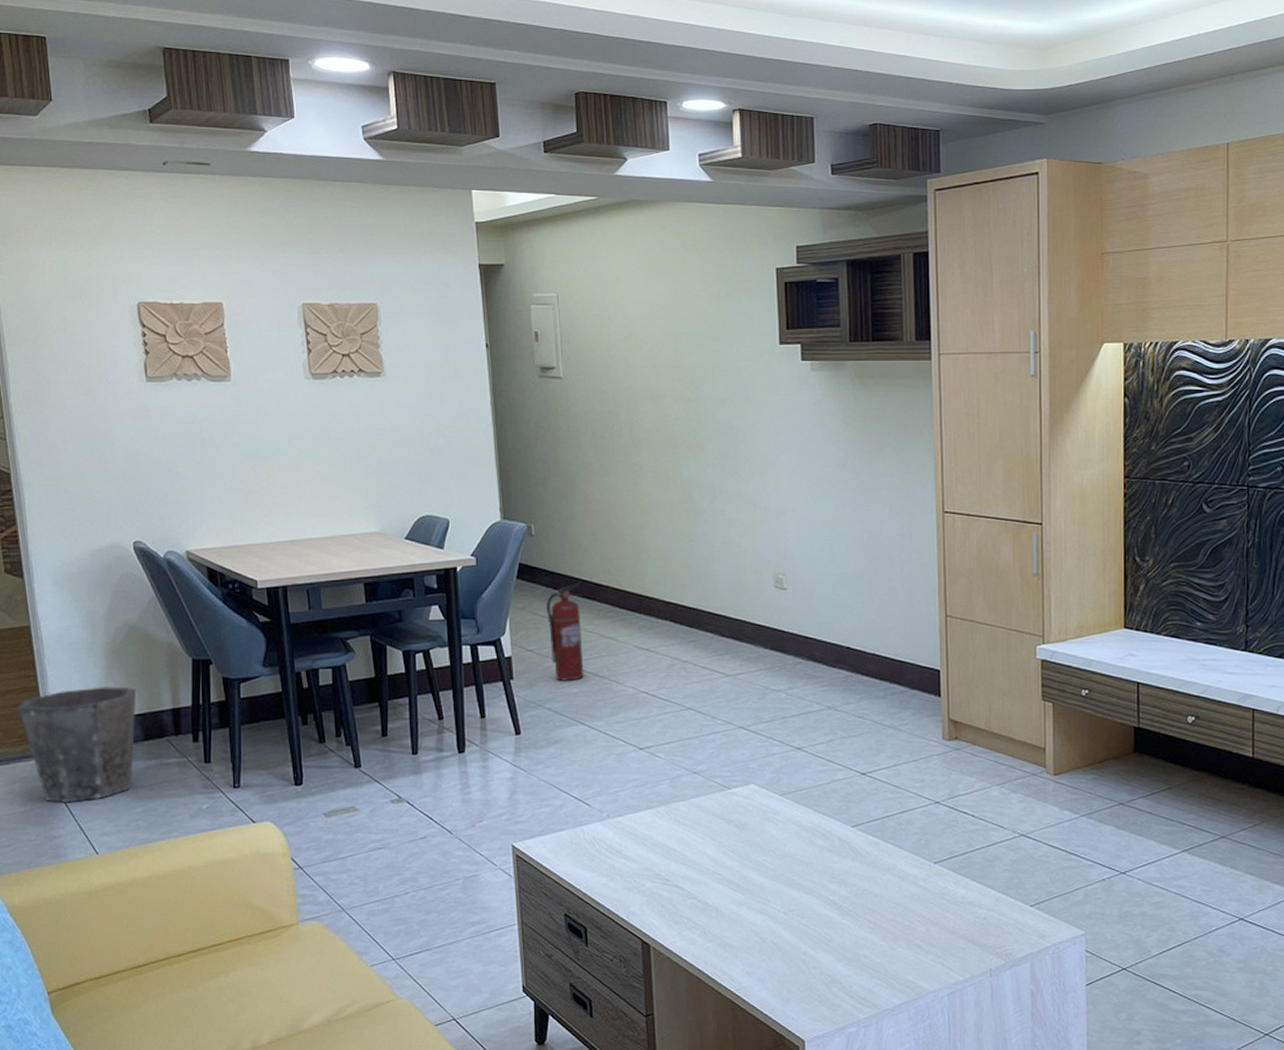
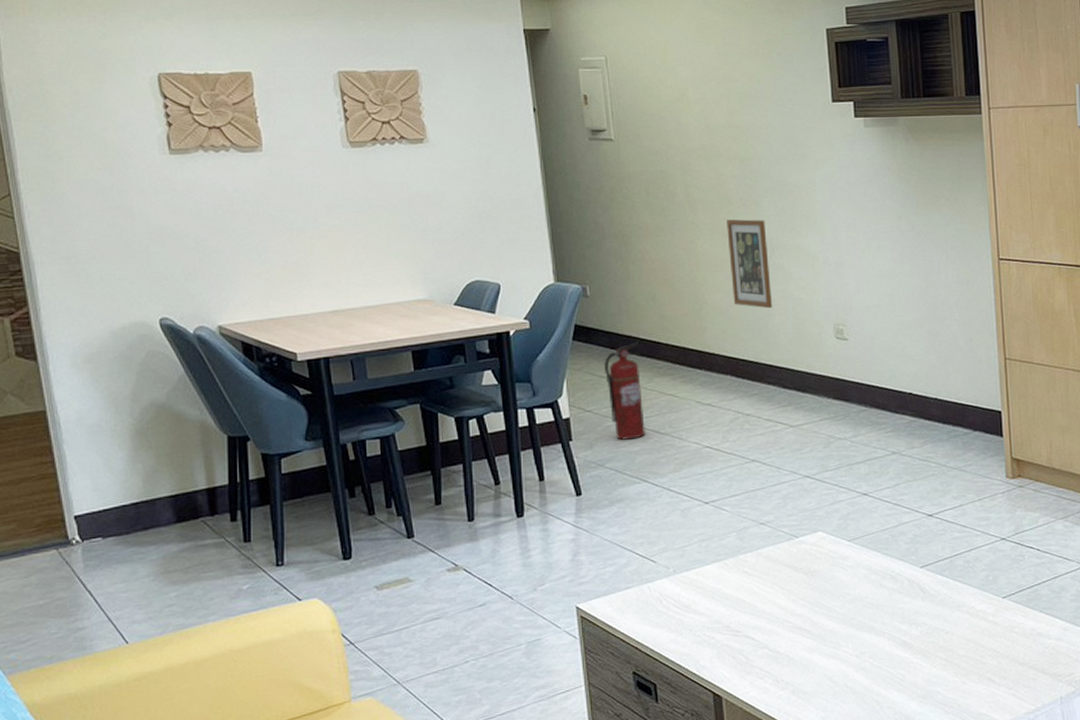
waste bin: present [18,686,136,803] -> none [34,468,167,593]
wall art: none [670,462,712,555] -> present [727,219,772,309]

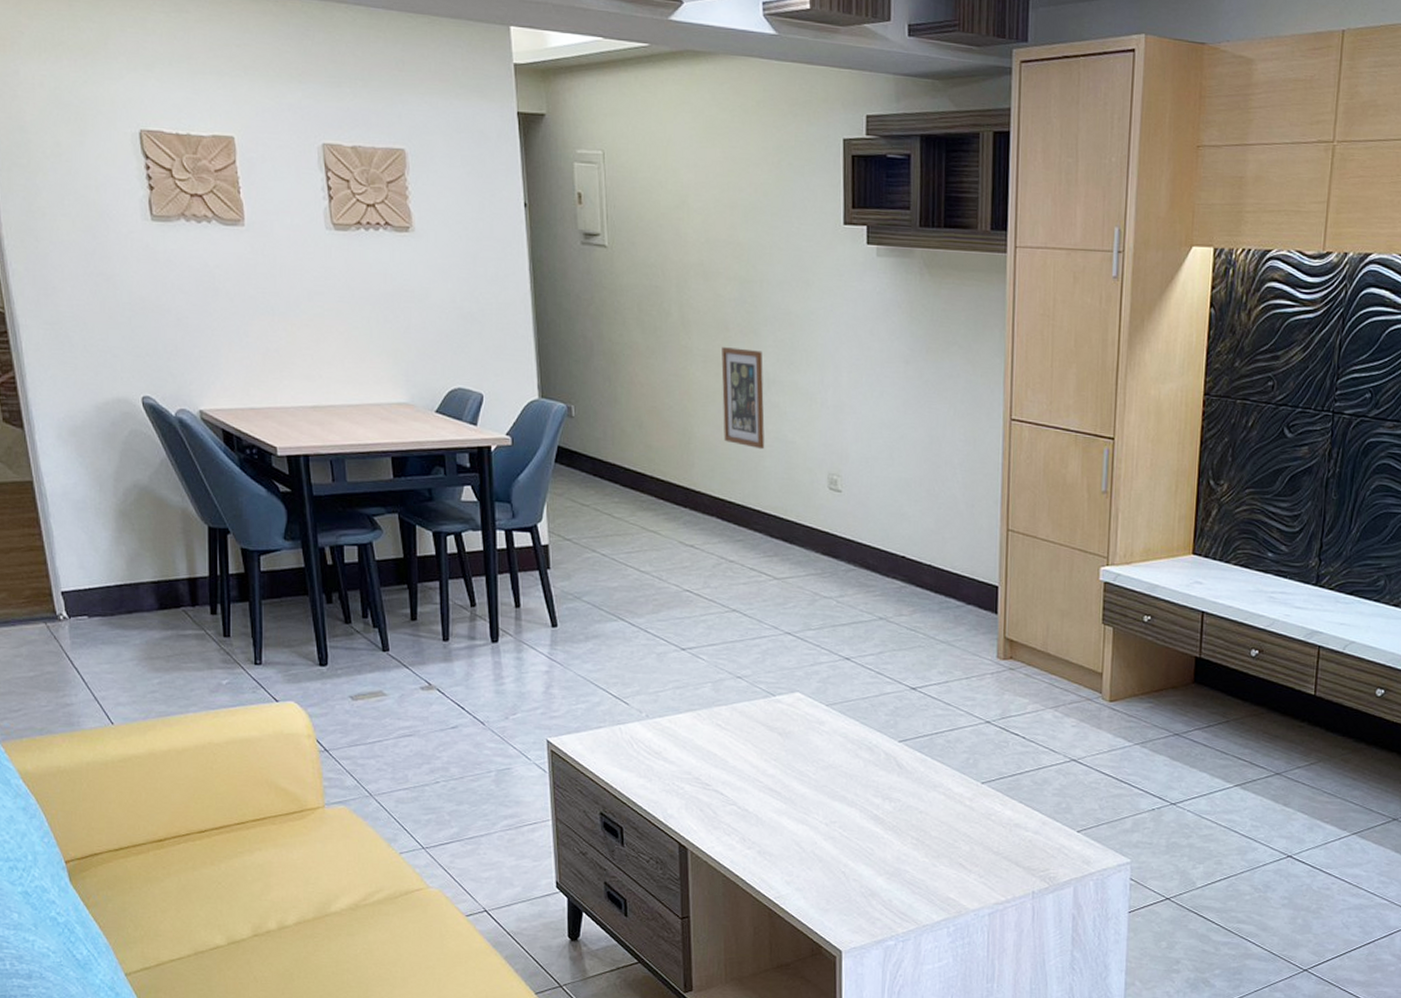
fire extinguisher: present [603,342,645,441] -> none [585,471,625,575]

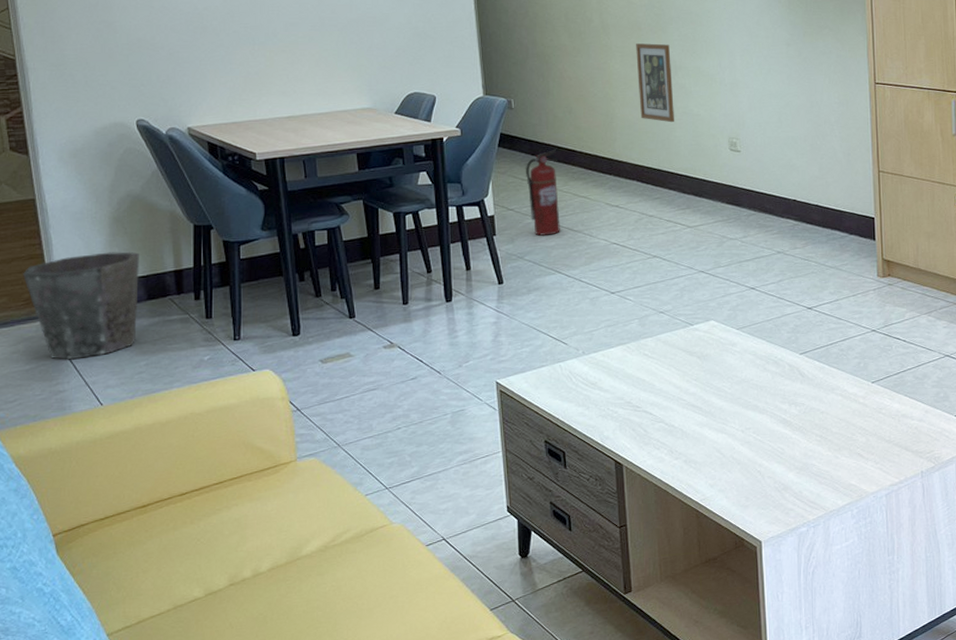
waste bin: none [23,550,149,670] -> present [23,251,139,360]
fire extinguisher: none [585,471,625,575] -> present [525,150,560,237]

